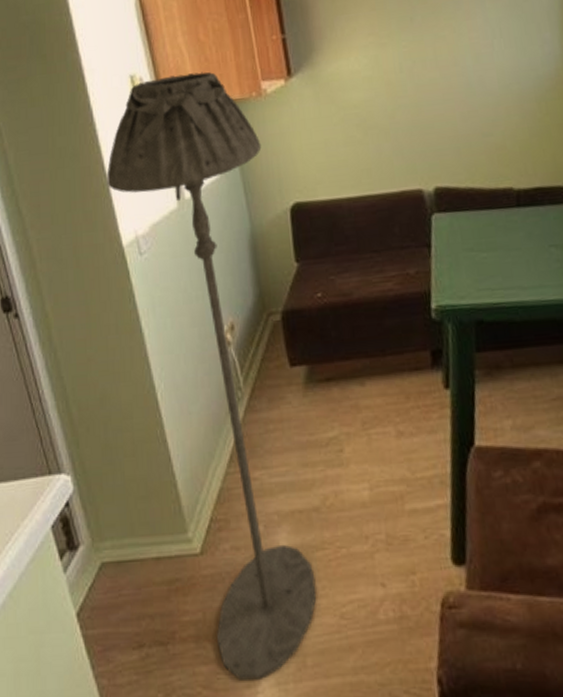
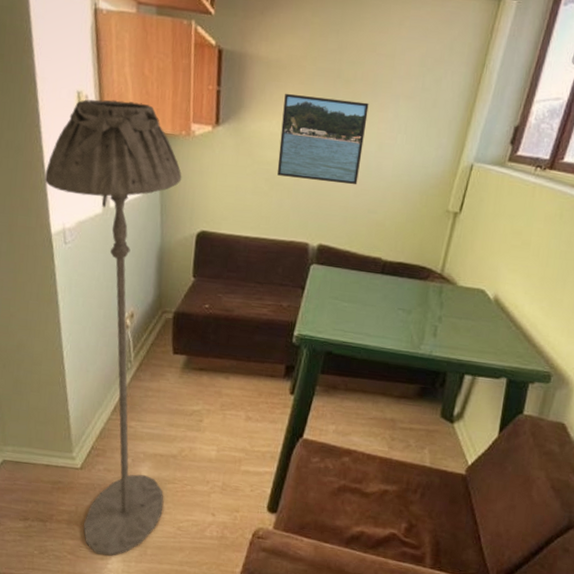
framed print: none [357,13,462,118] -> present [277,93,369,185]

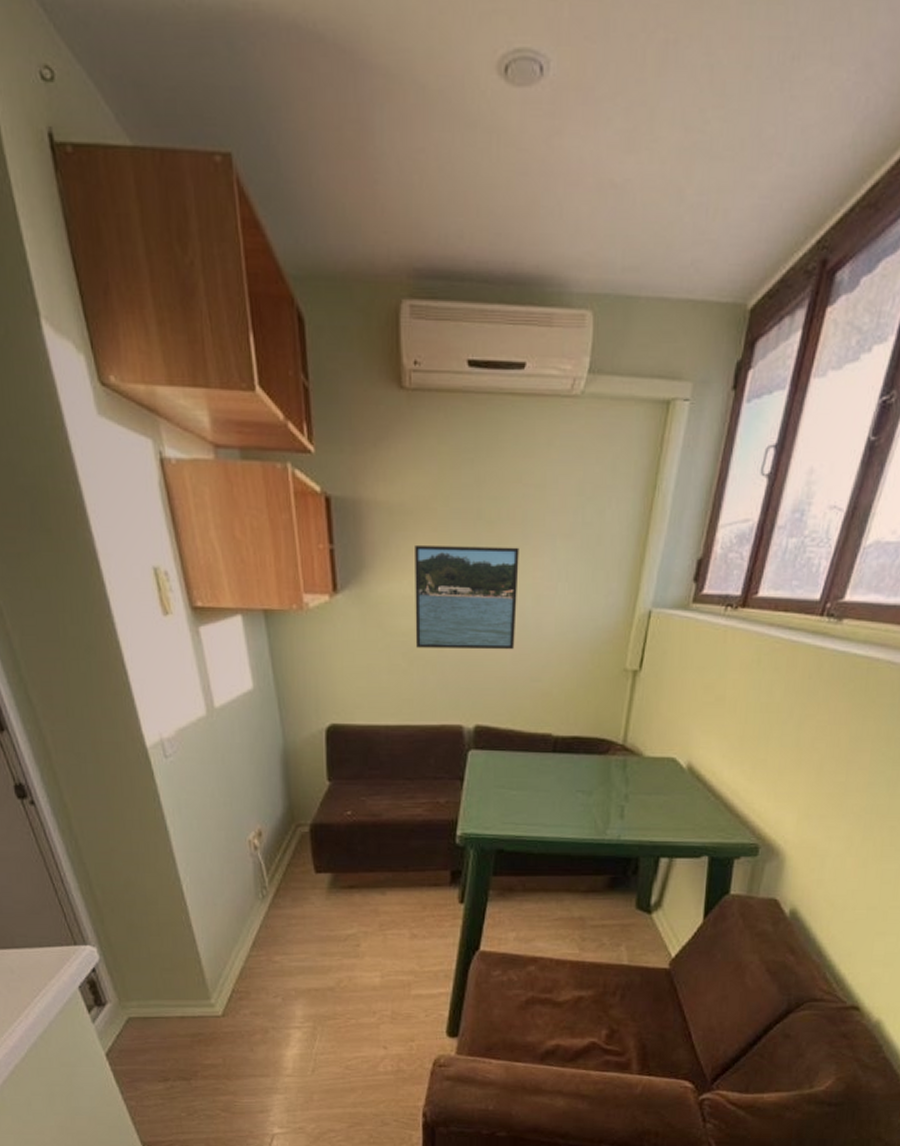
floor lamp: present [44,99,182,556] -> none [127,574,326,1107]

